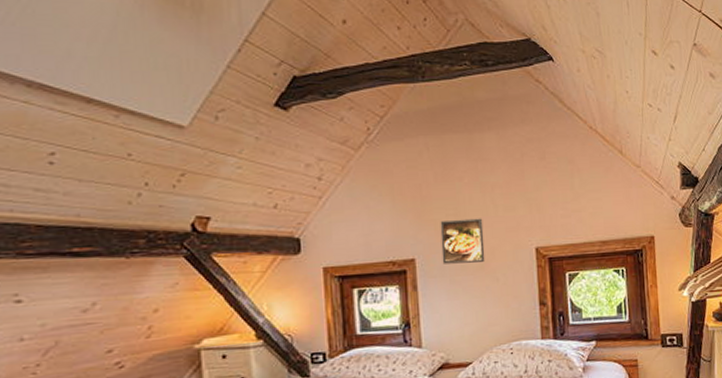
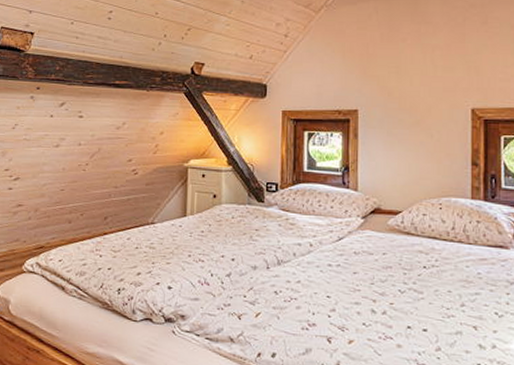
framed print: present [440,218,485,264] -> none [382,76,422,118]

